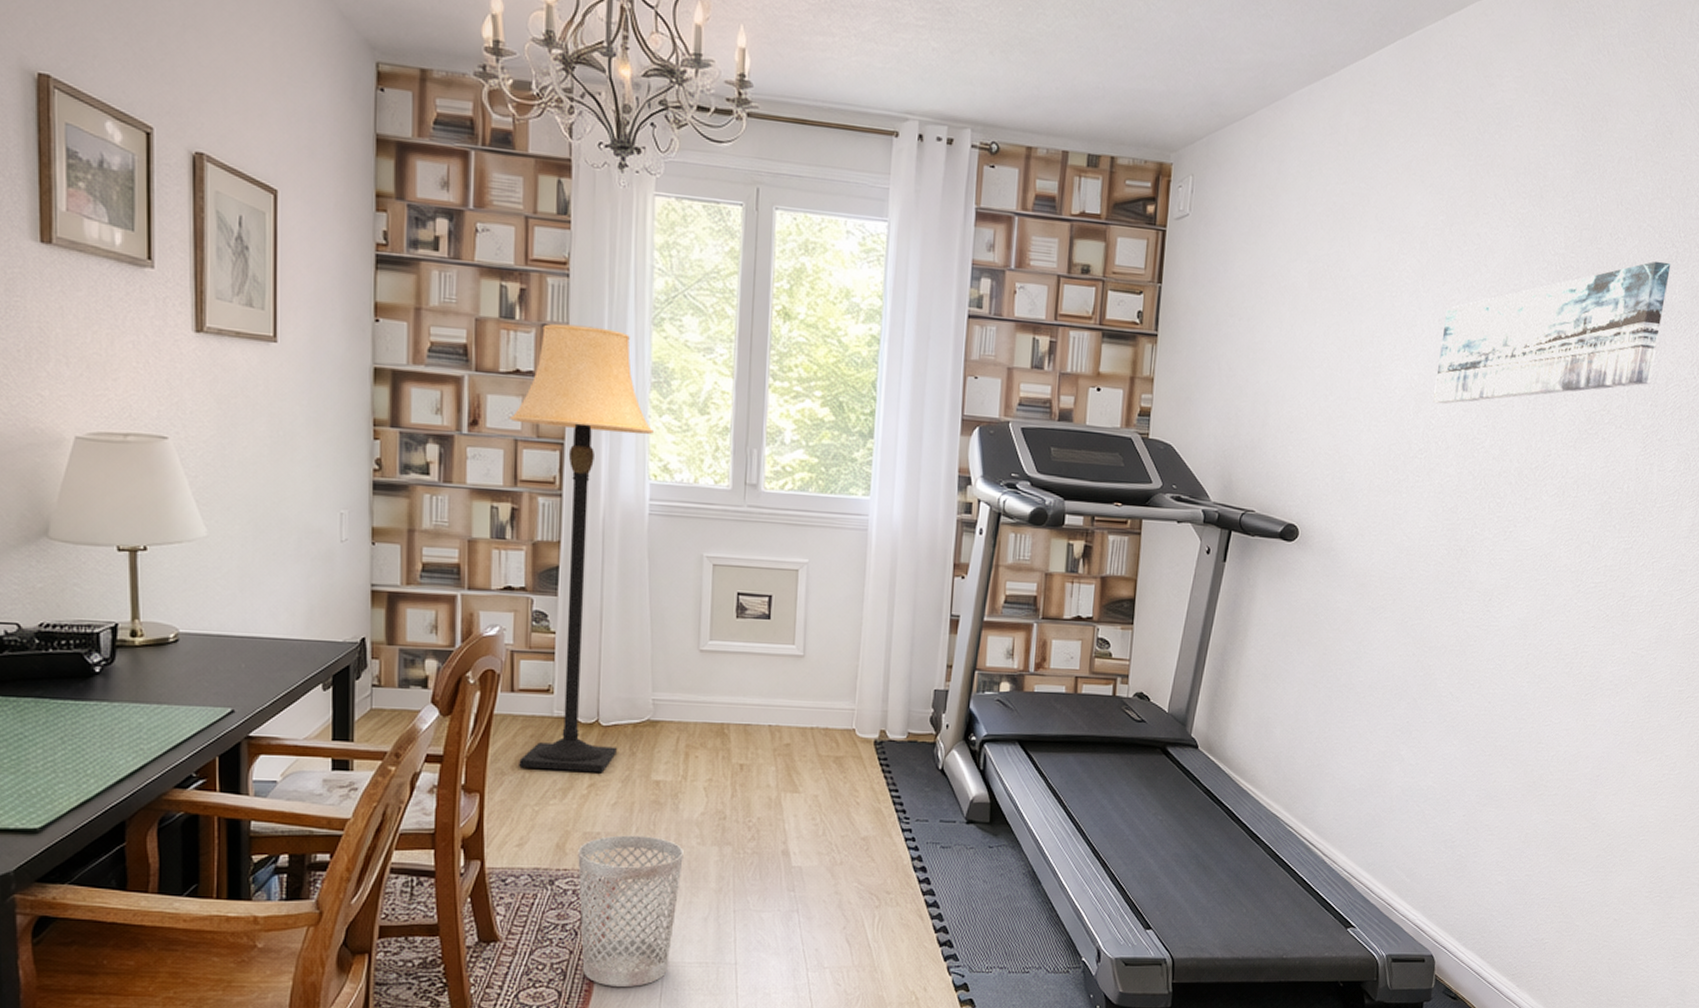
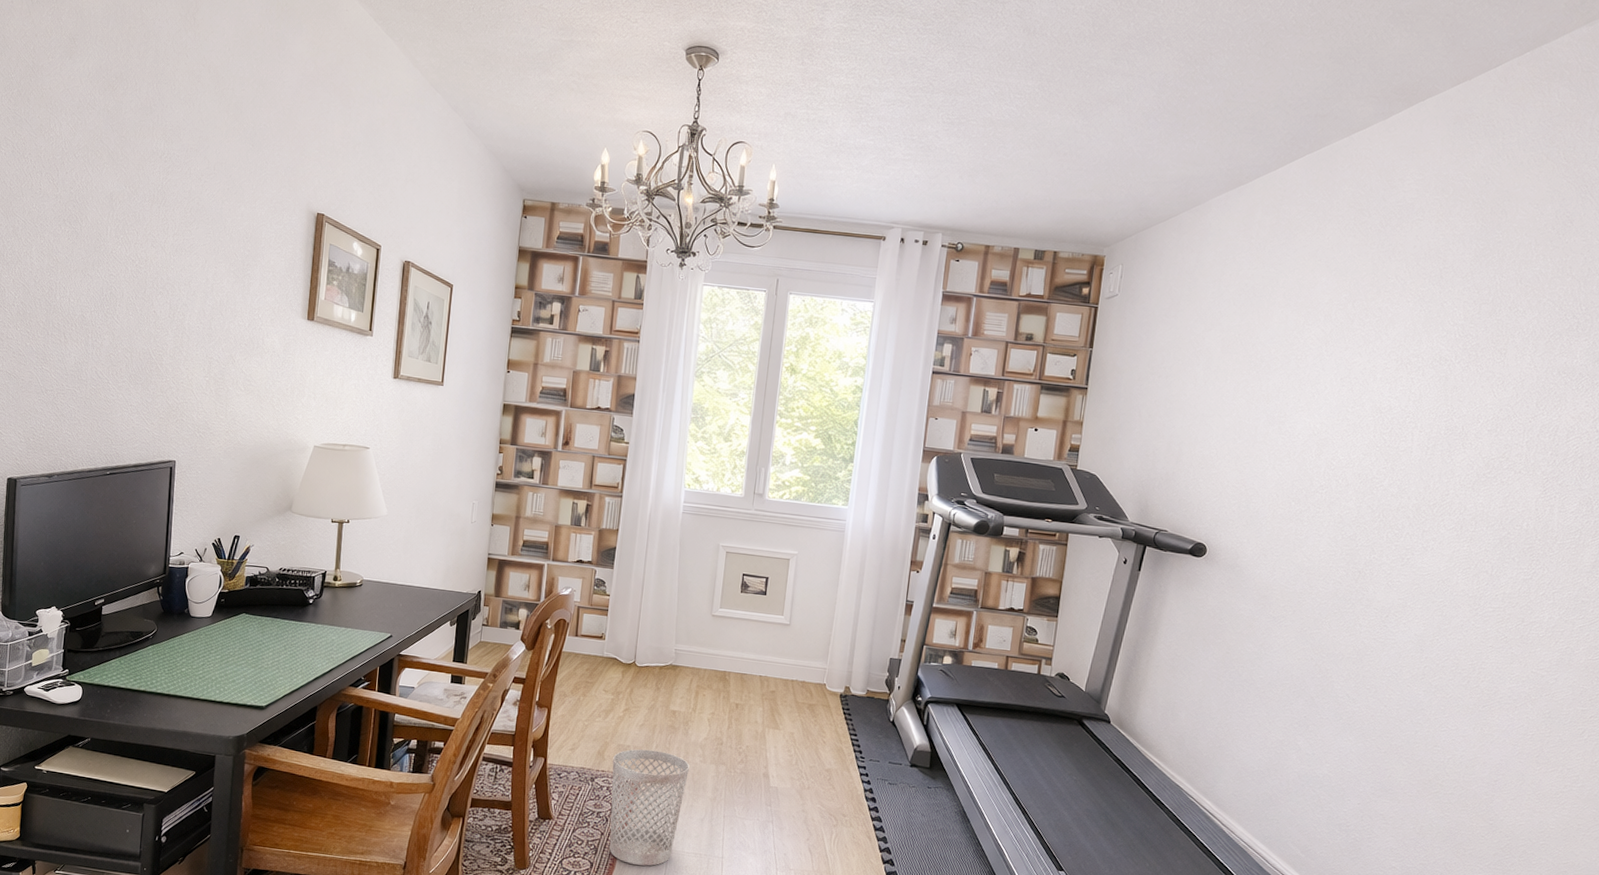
lamp: present [510,323,654,772] -> none [577,375,690,701]
wall art: present [1433,261,1671,405] -> none [1334,330,1572,449]

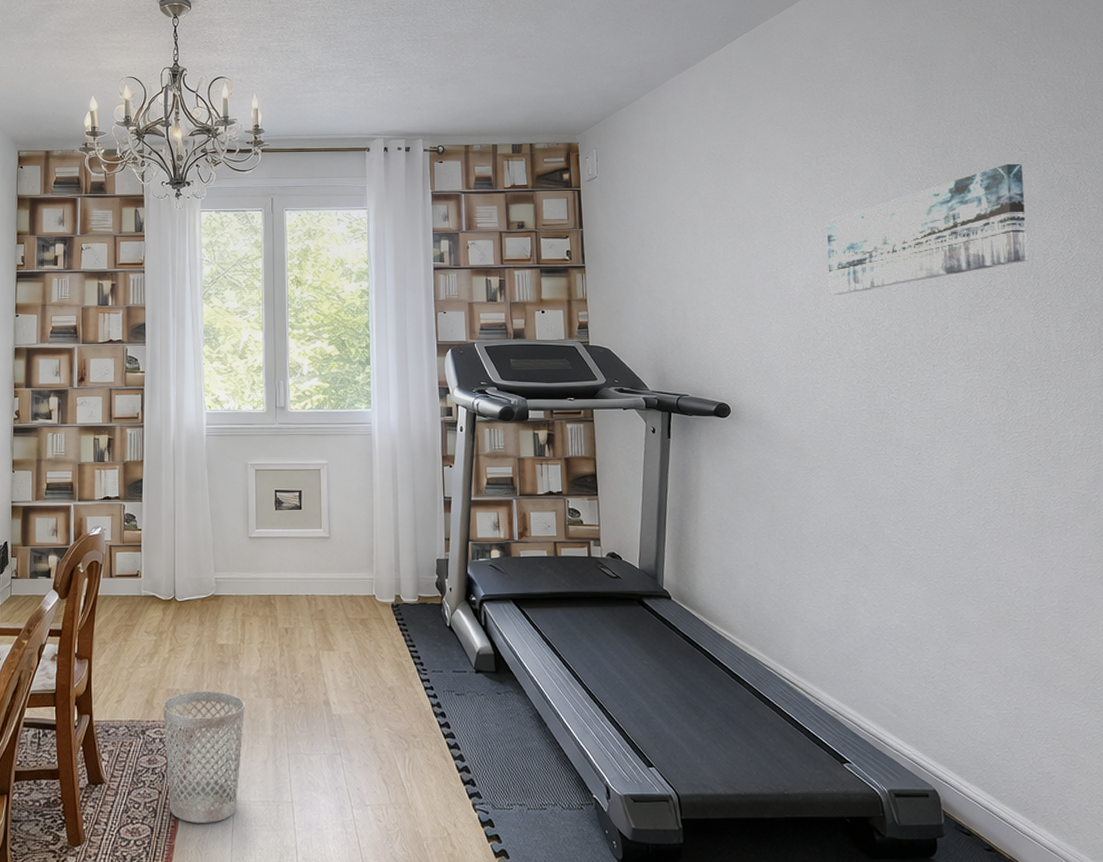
wall art: none [1334,330,1572,449] -> present [826,163,1028,296]

